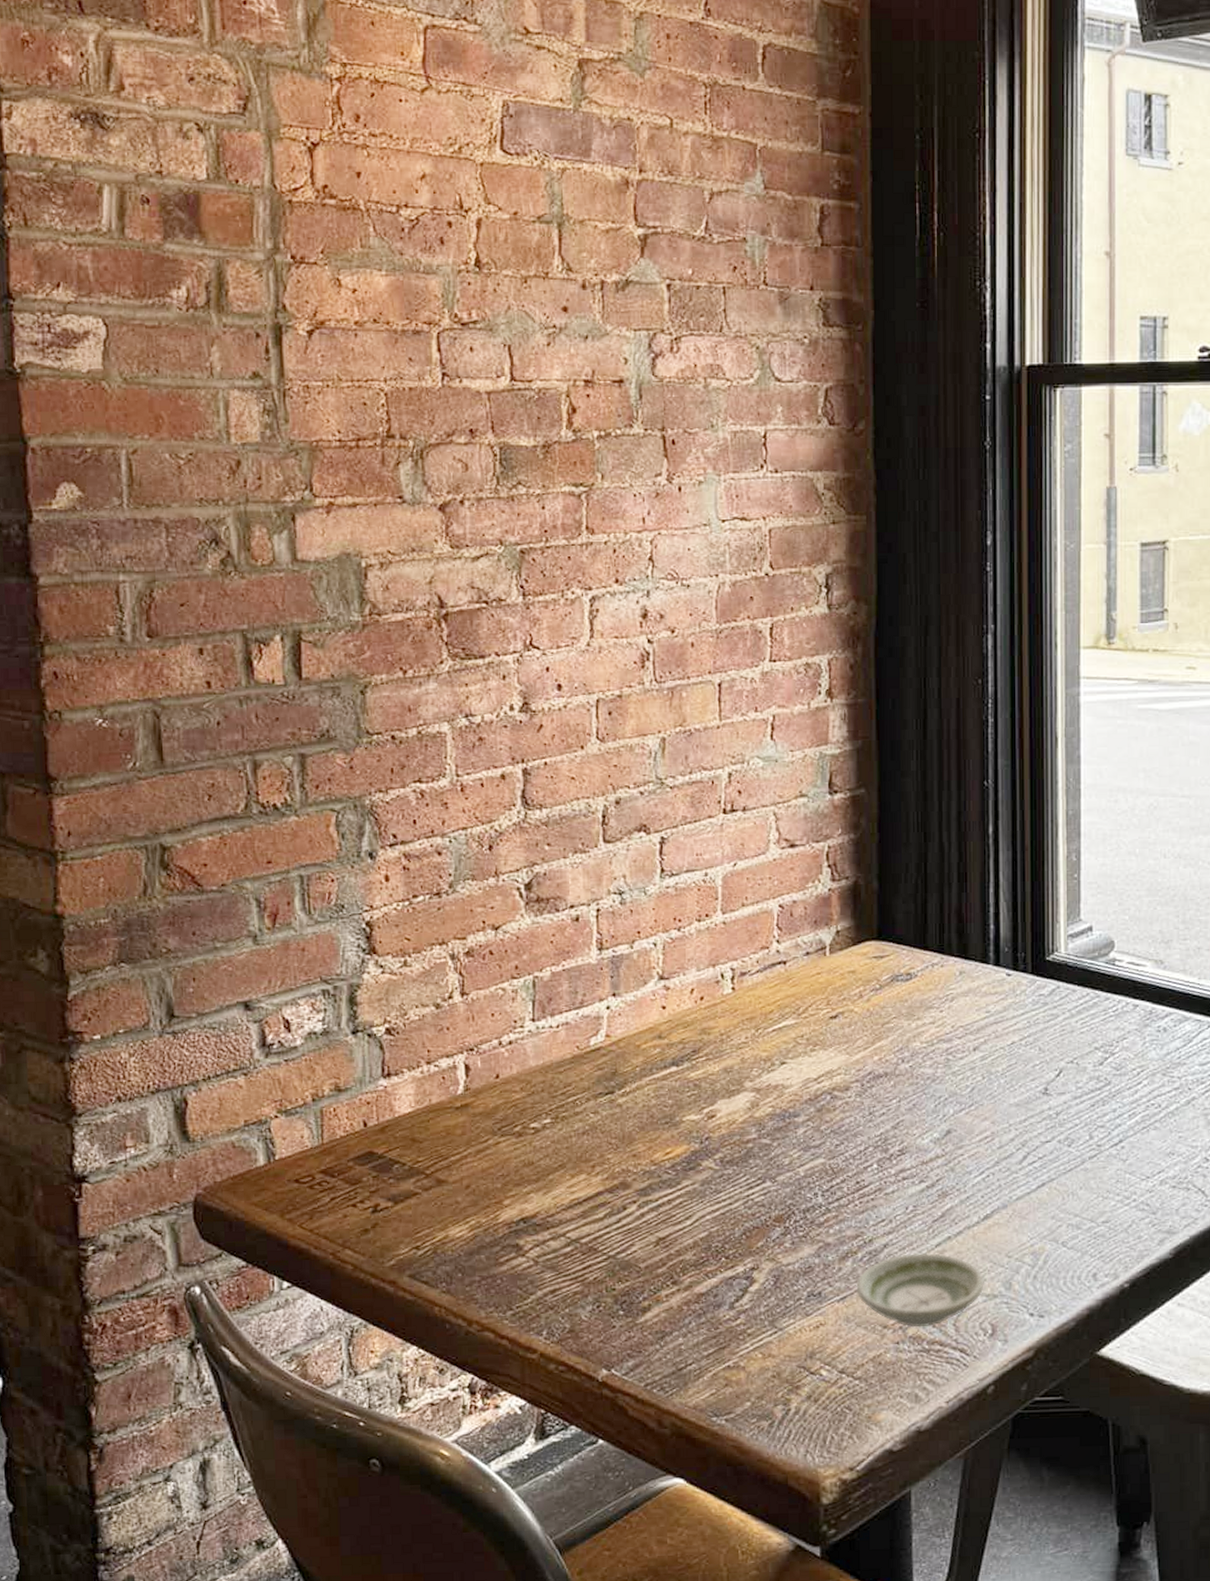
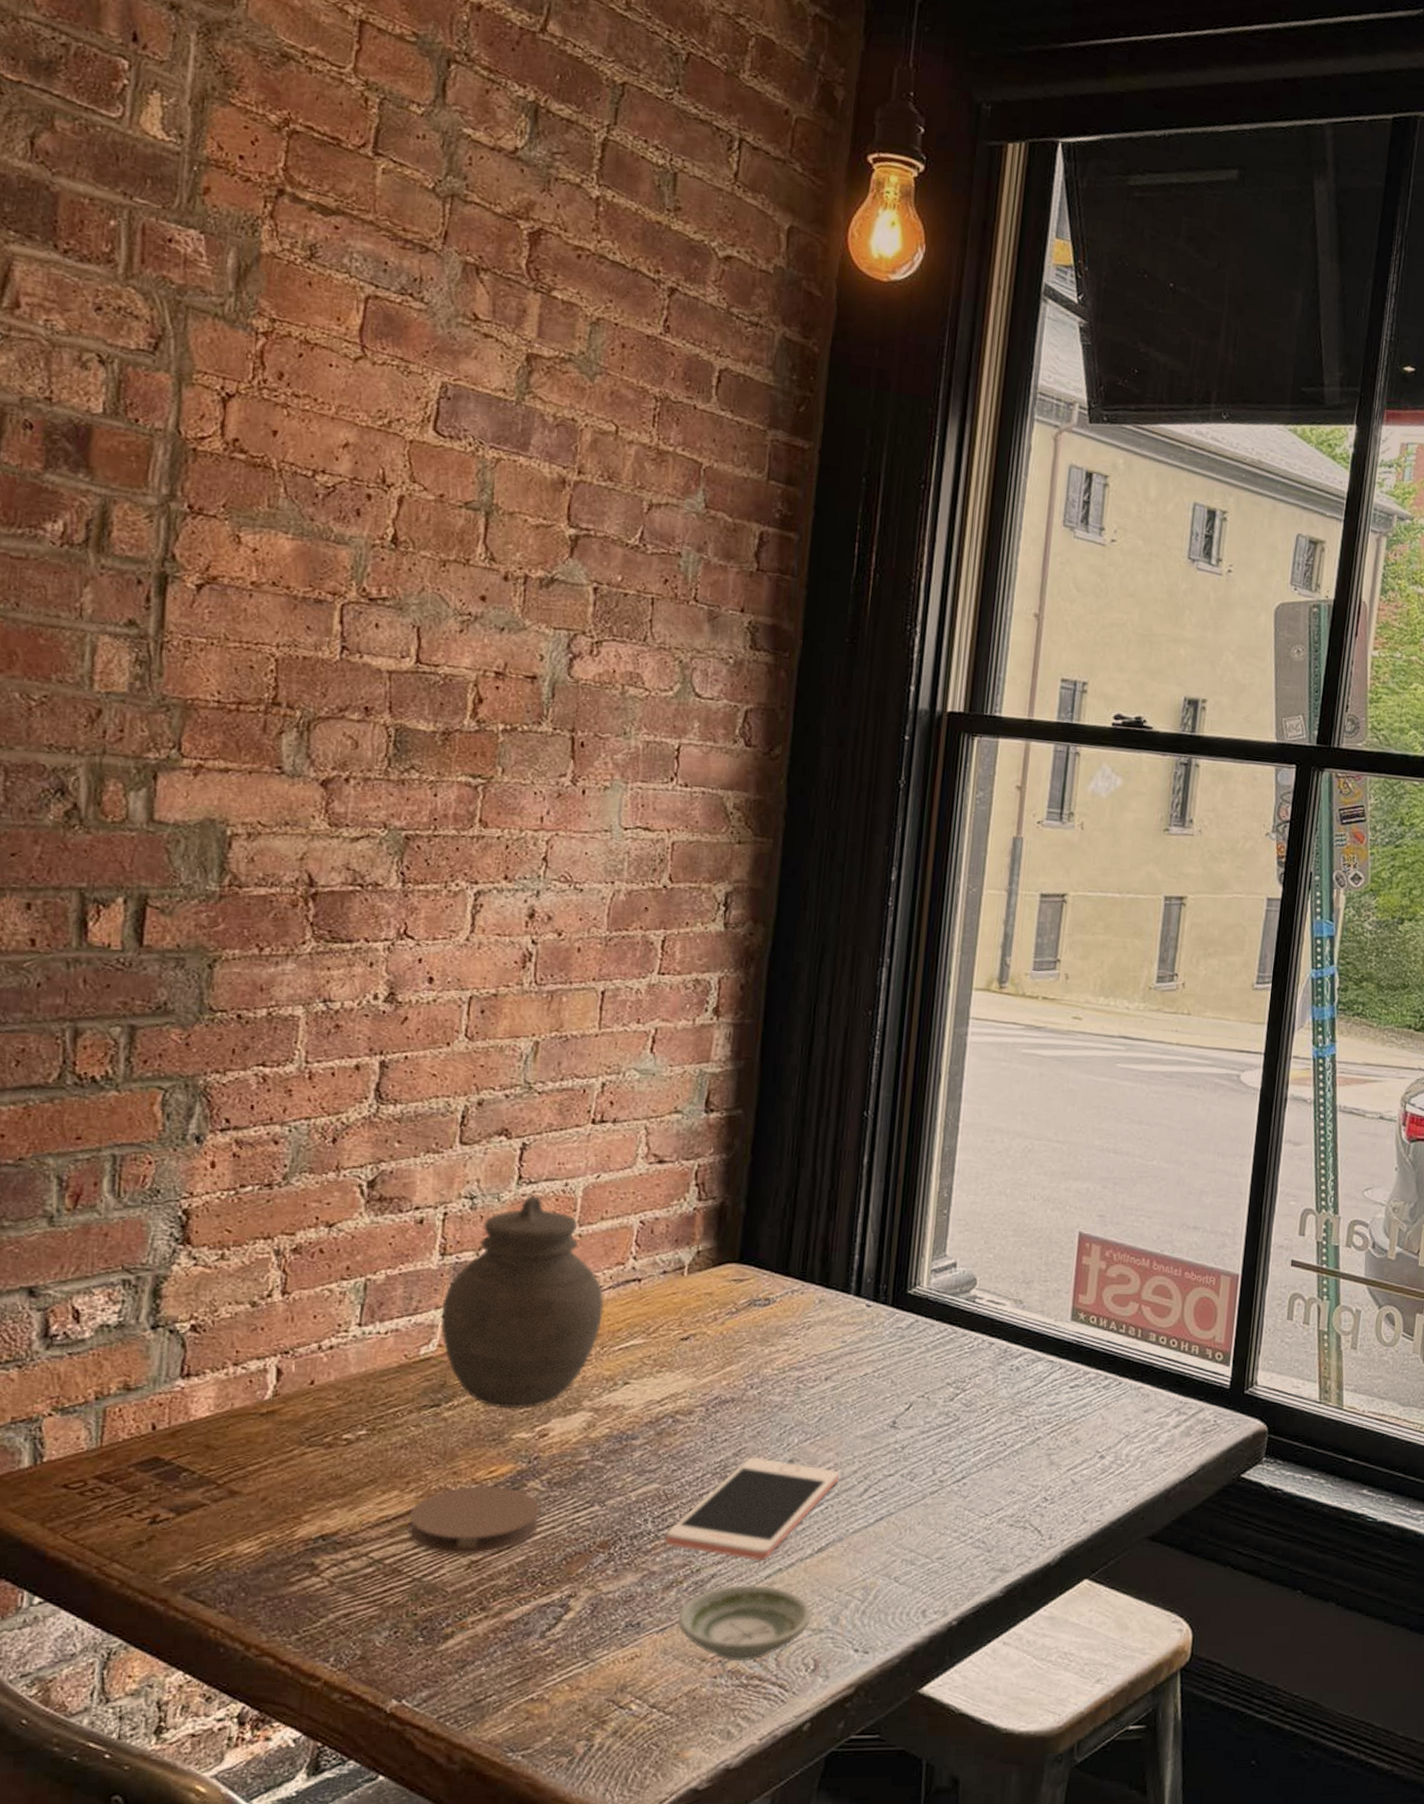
coaster: none [598,1166,717,1233] -> present [408,1485,540,1555]
jar: none [605,887,754,1093] -> present [441,1196,604,1409]
cell phone: none [836,1129,997,1230] -> present [665,1457,839,1561]

